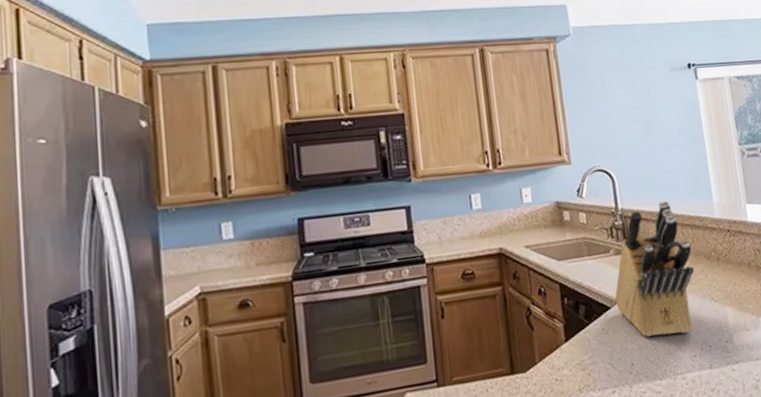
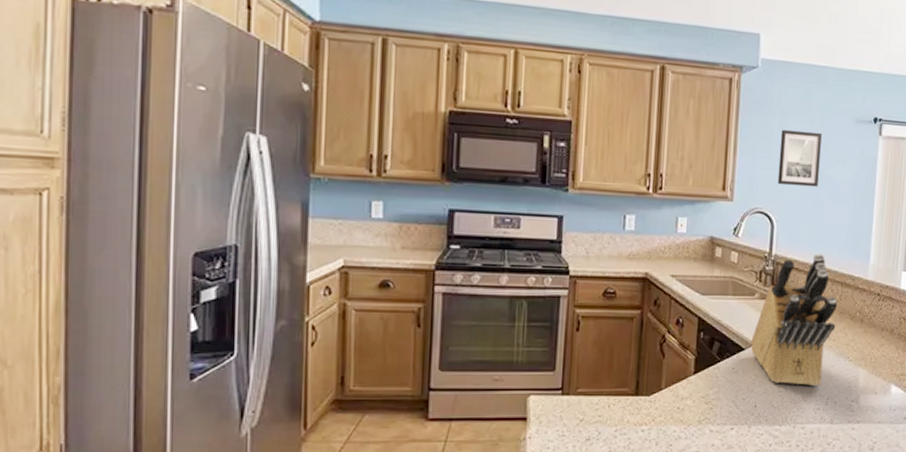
wall art: none [603,85,649,141] -> present [777,129,822,188]

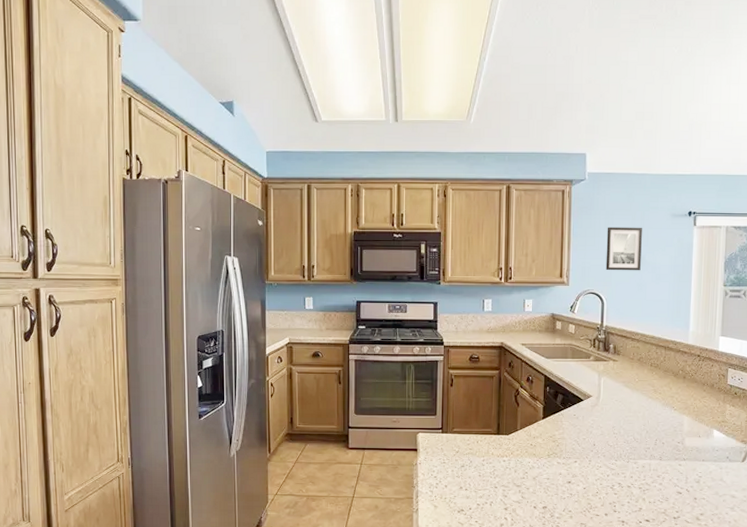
knife block: present [750,253,838,387] -> none [588,324,662,430]

